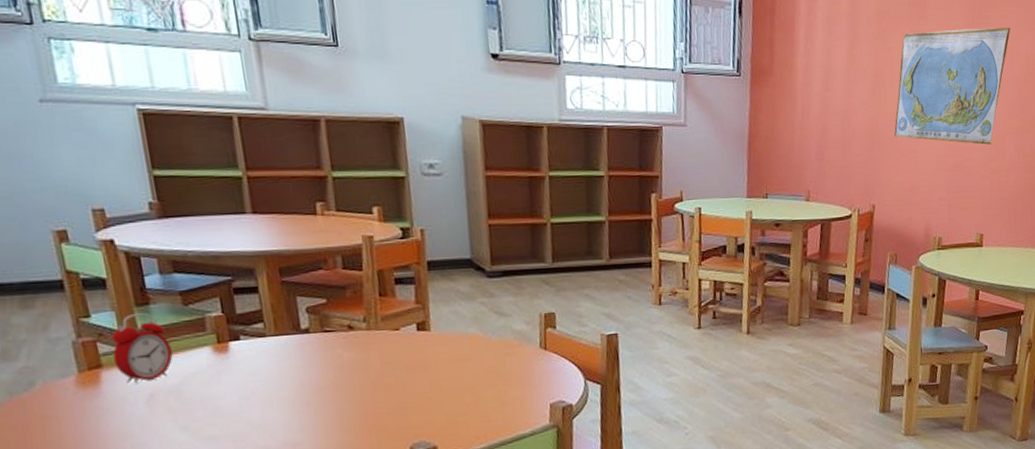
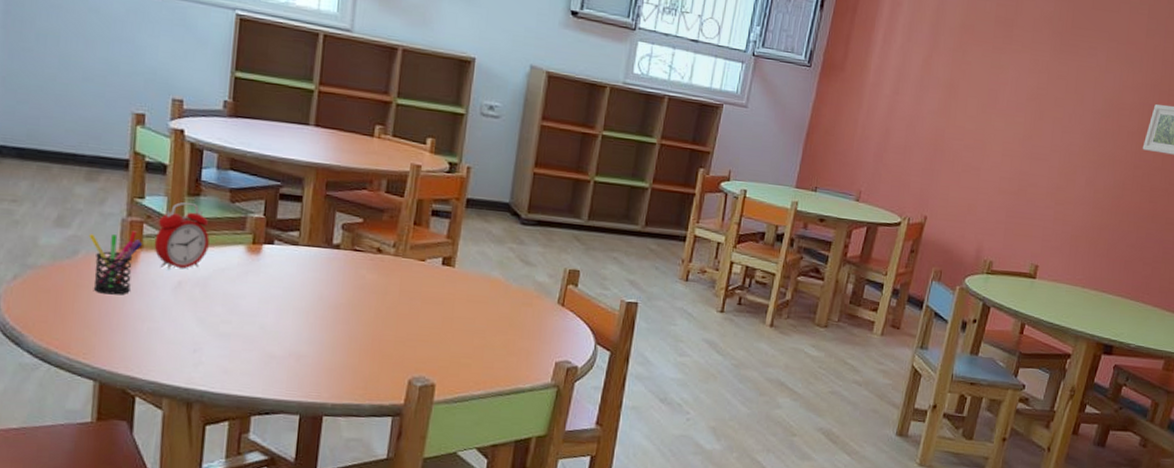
pen holder: none [40,351,101,420] -> present [88,231,142,295]
world map: present [893,27,1011,145] -> none [958,50,1099,174]

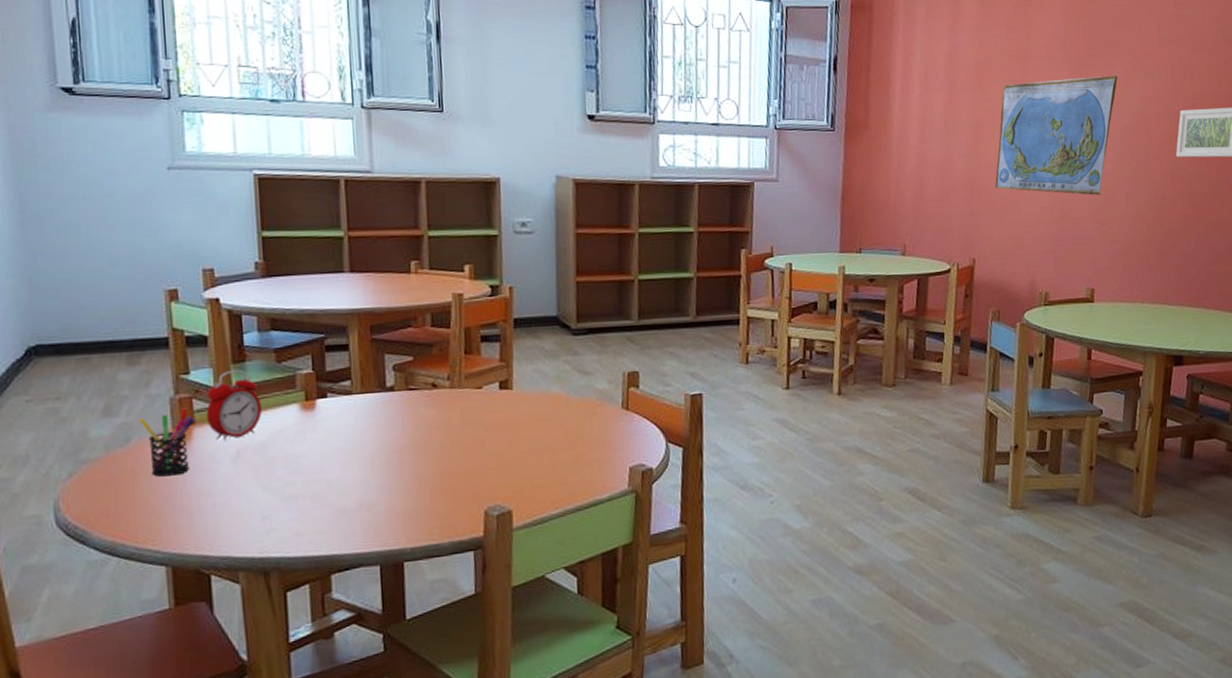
world map: none [958,50,1099,174] -> present [994,76,1118,195]

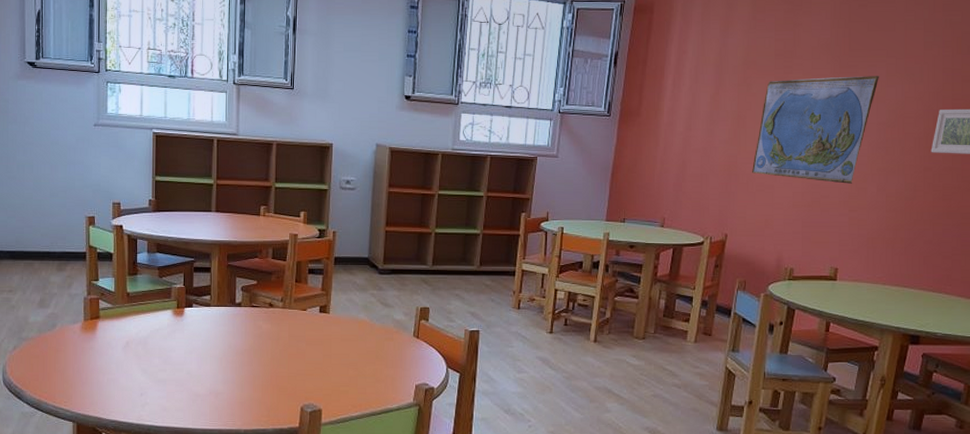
pen holder: present [138,408,194,477] -> none [62,306,99,356]
alarm clock: present [206,369,262,442] -> none [107,280,146,334]

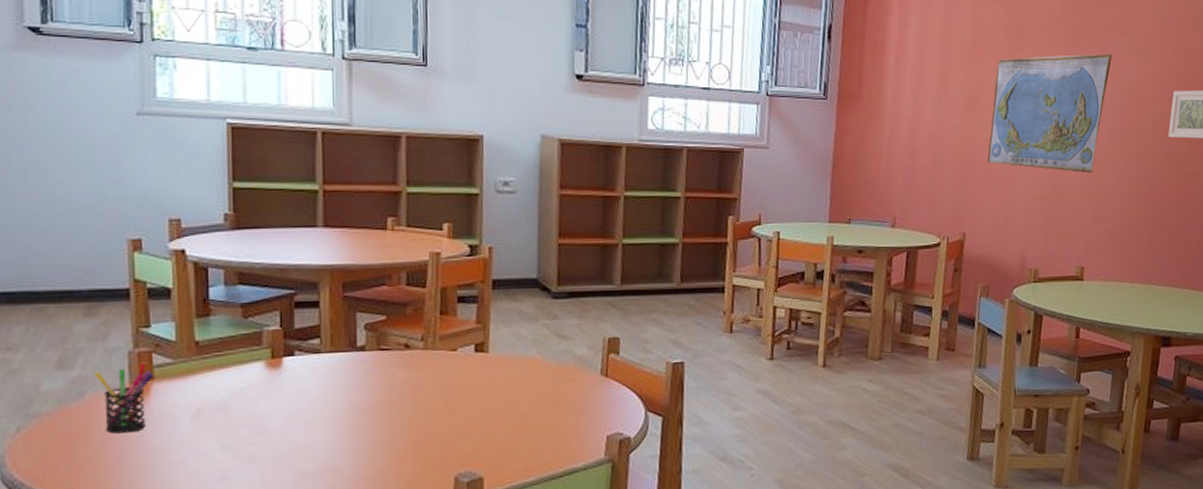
pen holder: none [62,306,99,356] -> present [94,362,153,434]

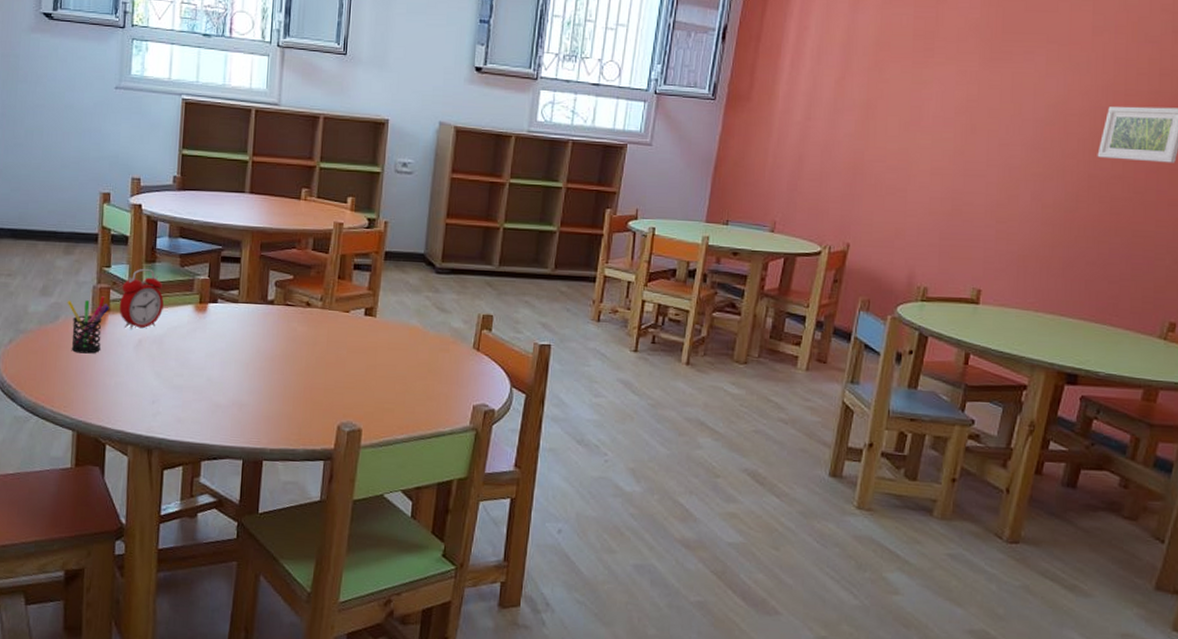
alarm clock: none [166,324,225,399] -> present [119,268,164,331]
world map: present [986,54,1112,173] -> none [880,63,1037,190]

